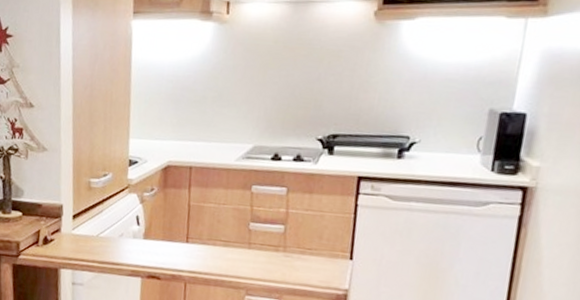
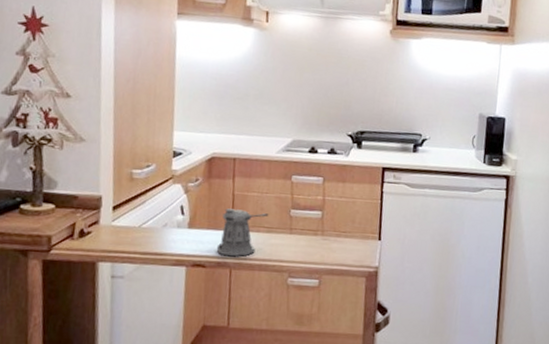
pepper shaker: none [171,219,226,270] -> present [216,208,269,257]

